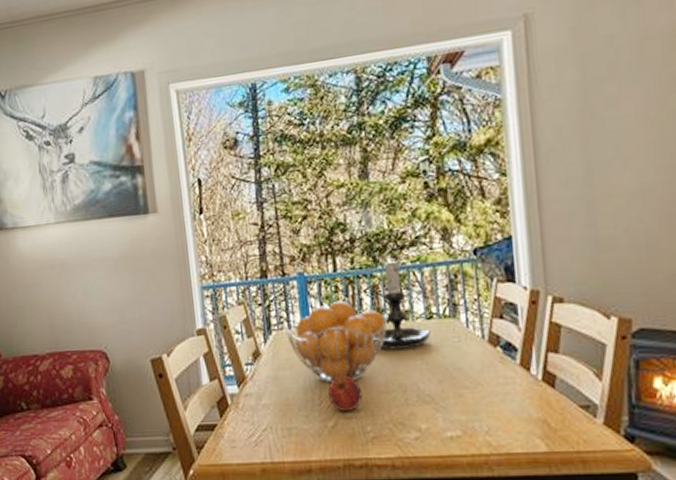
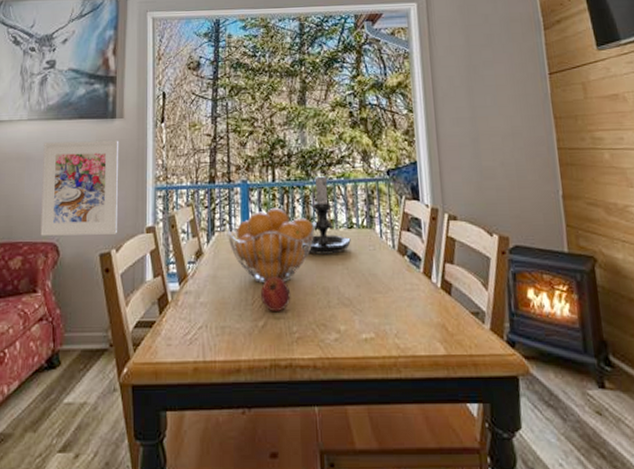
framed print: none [76,238,166,344] -> present [40,140,118,236]

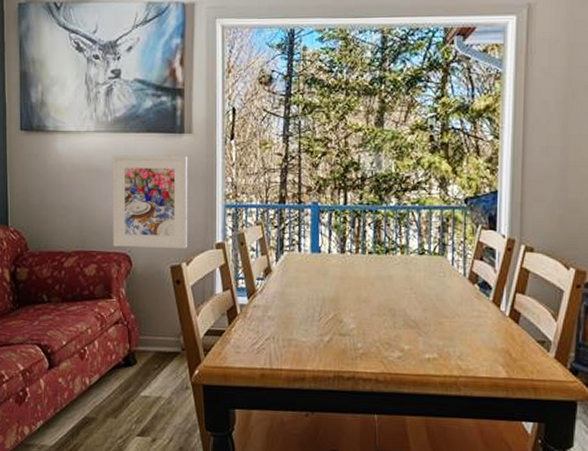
fruit basket: present [226,207,316,284] -> none [295,230,387,303]
apple: present [261,277,291,313] -> none [328,296,357,330]
candle holder: present [302,171,351,255] -> none [371,196,421,279]

